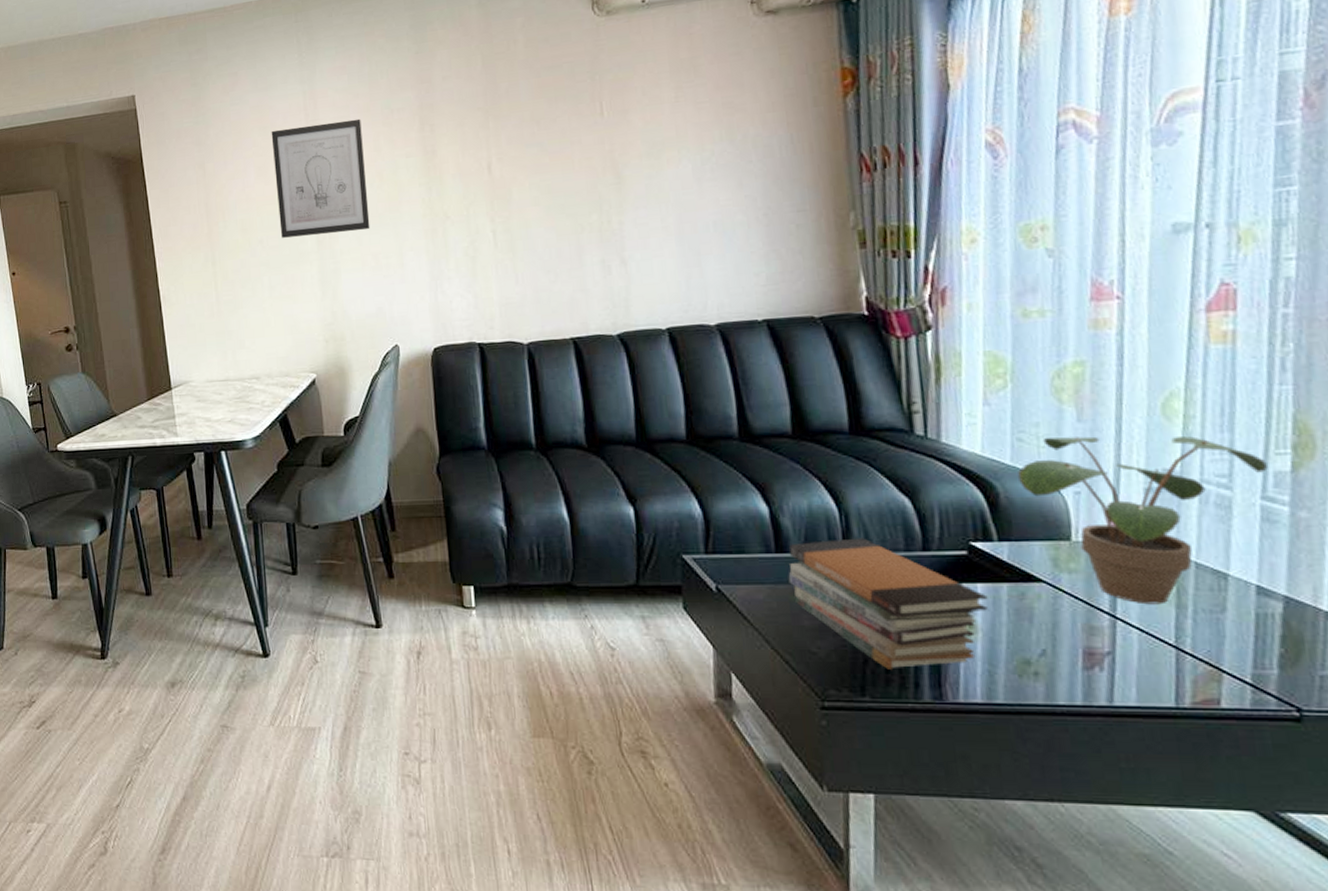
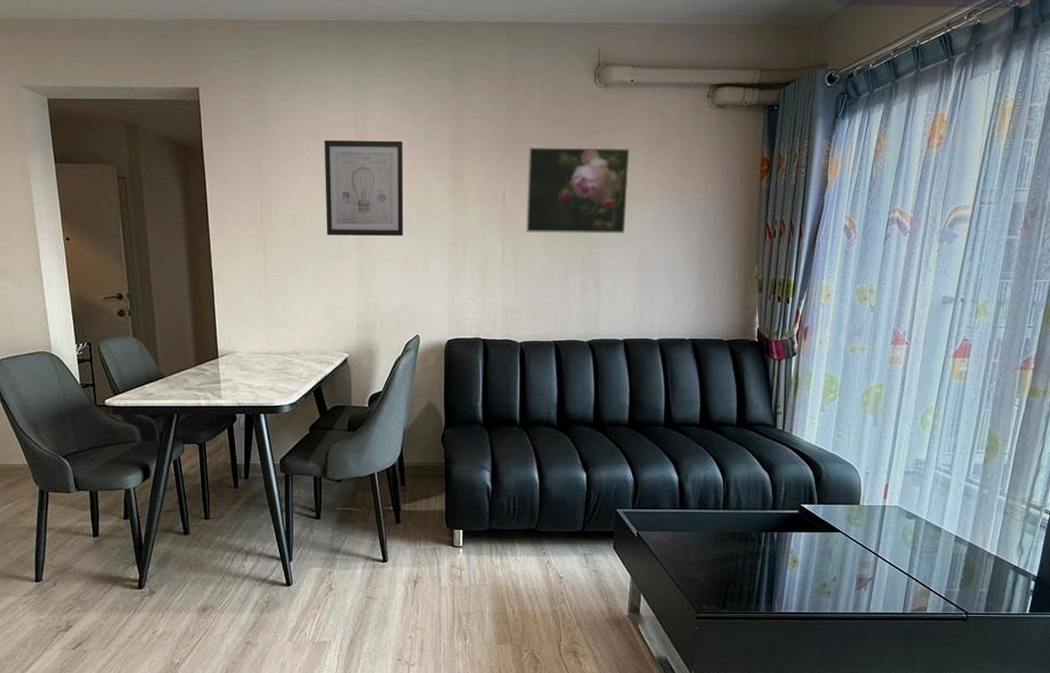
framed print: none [514,84,655,207] -> present [525,147,630,234]
book stack: present [788,538,988,670] -> none [686,500,807,591]
potted plant: present [1018,436,1268,605] -> none [835,435,971,547]

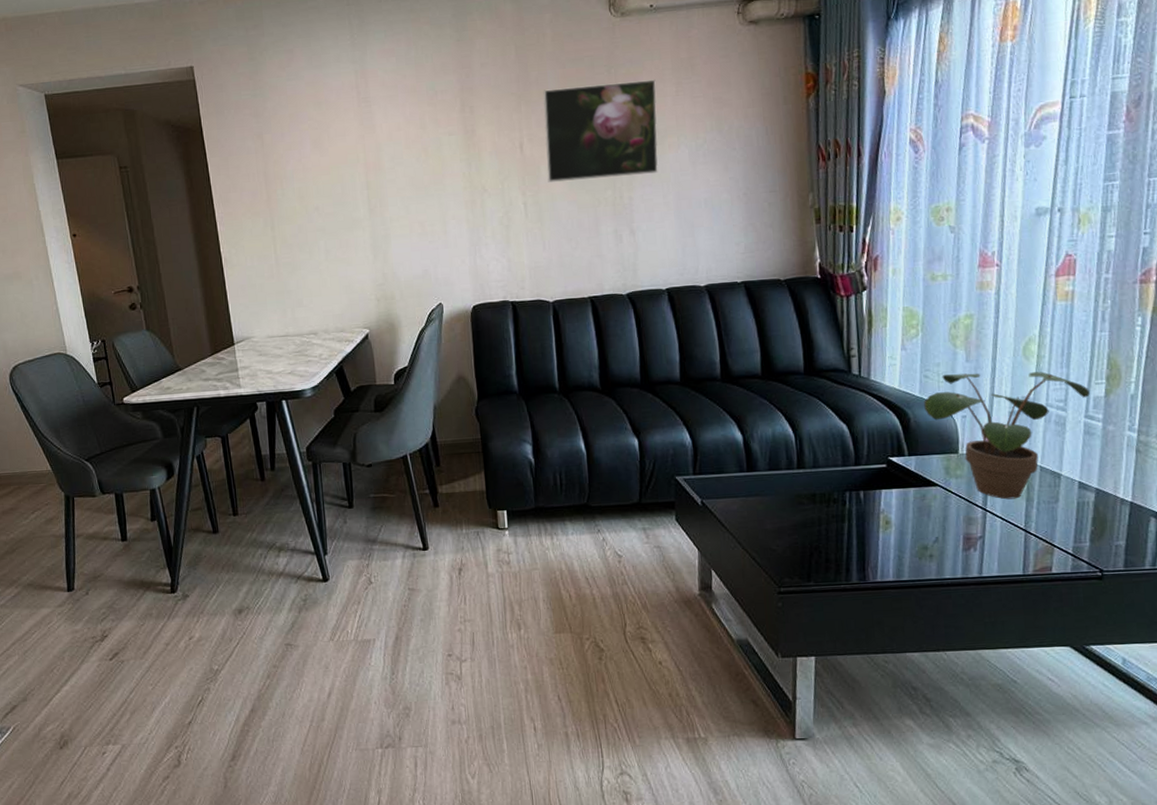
wall art: present [324,139,404,237] -> none [325,98,417,206]
potted plant: none [835,435,971,547] -> present [924,371,1090,500]

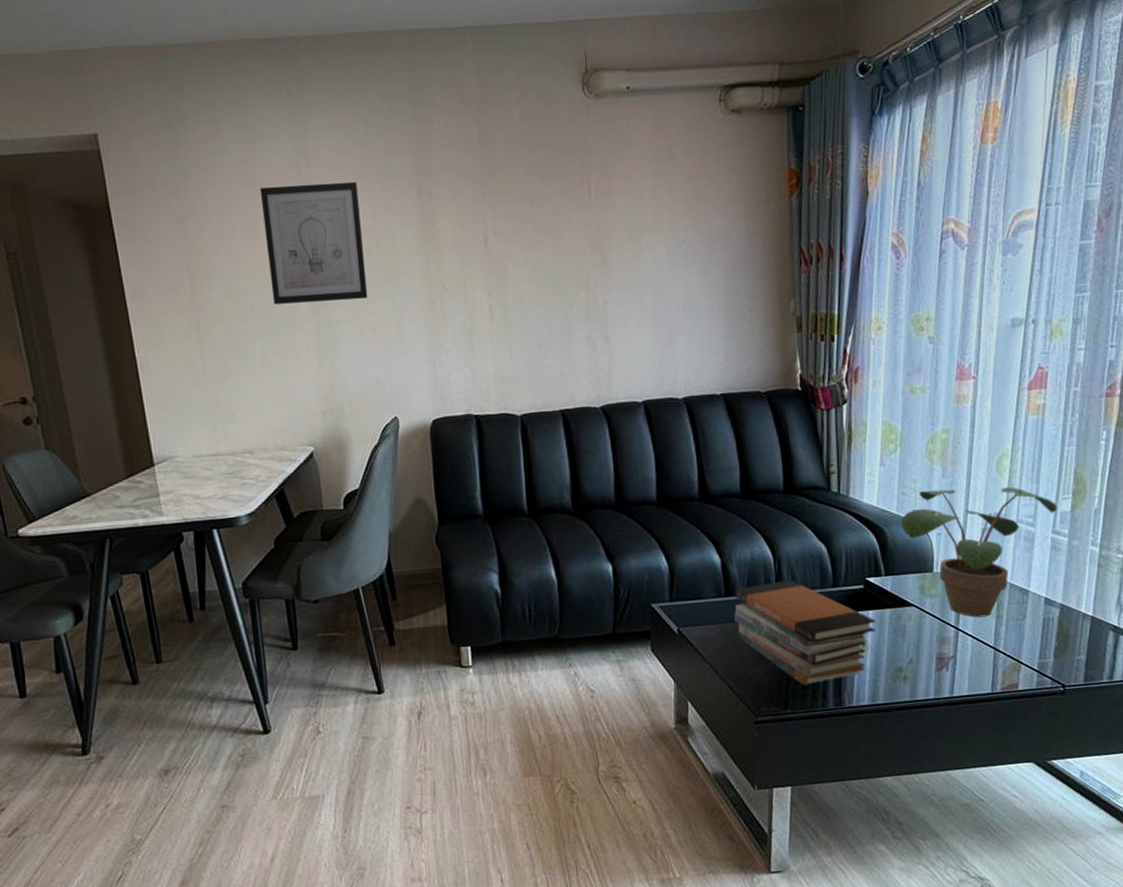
wall art: none [325,98,417,206] -> present [259,181,368,304]
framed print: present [543,79,658,182] -> none [509,170,635,282]
book stack: none [756,457,900,560] -> present [734,579,876,686]

